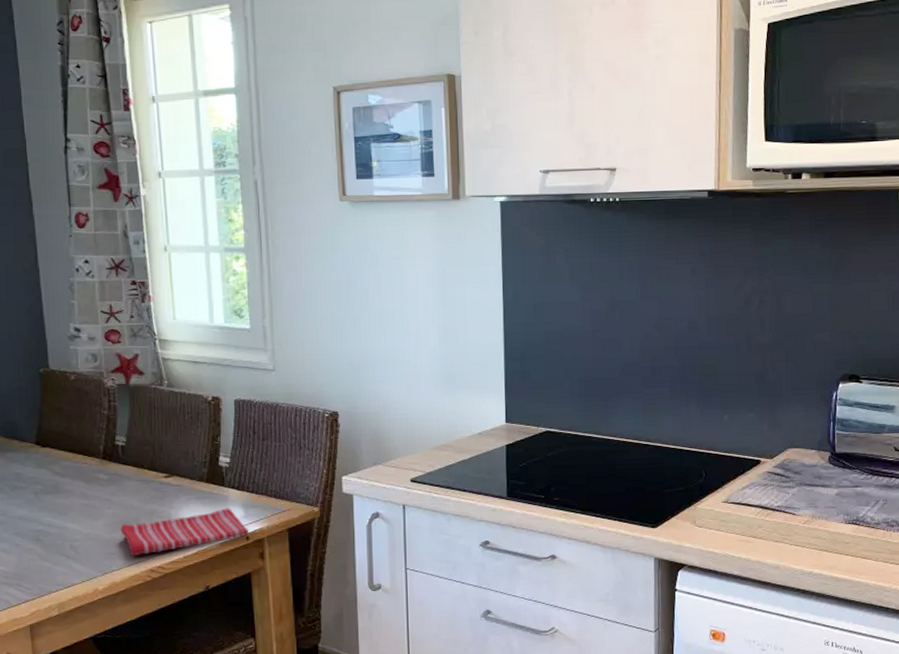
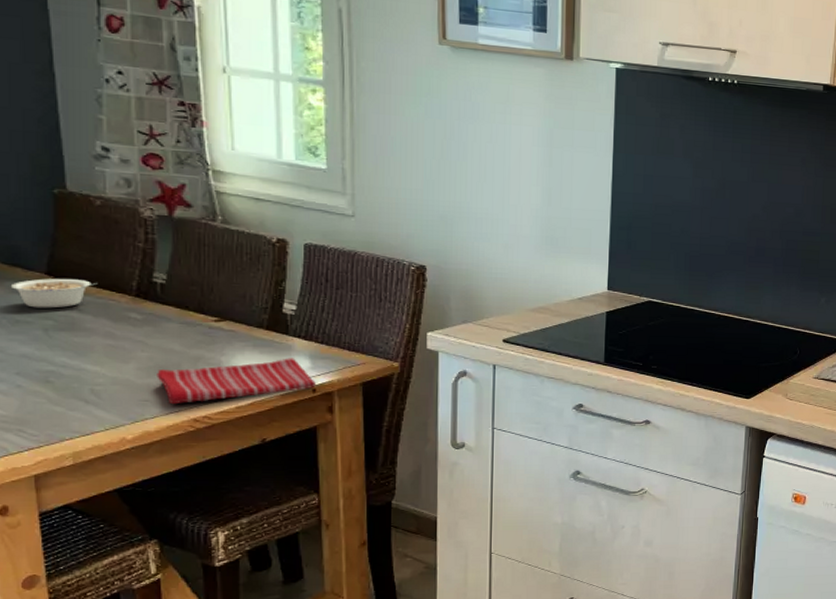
legume: none [10,446,74,475] -> present [10,278,98,309]

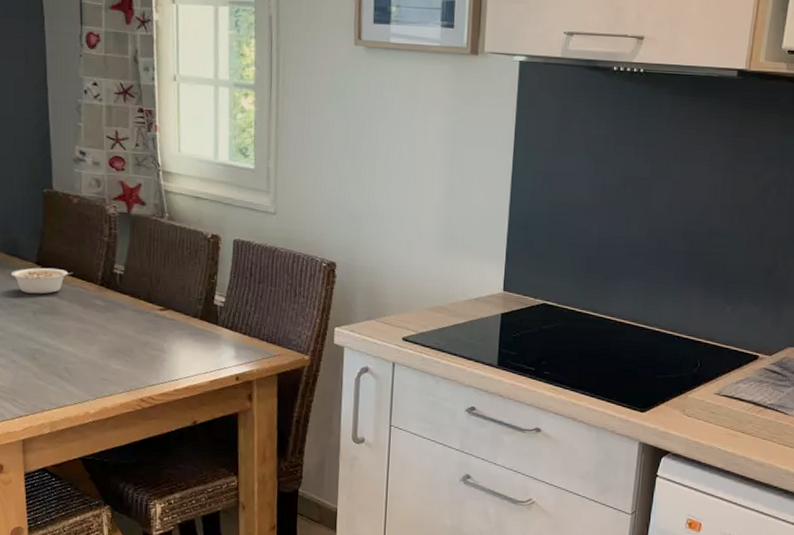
dish towel: present [157,358,316,405] -> none [114,346,239,385]

